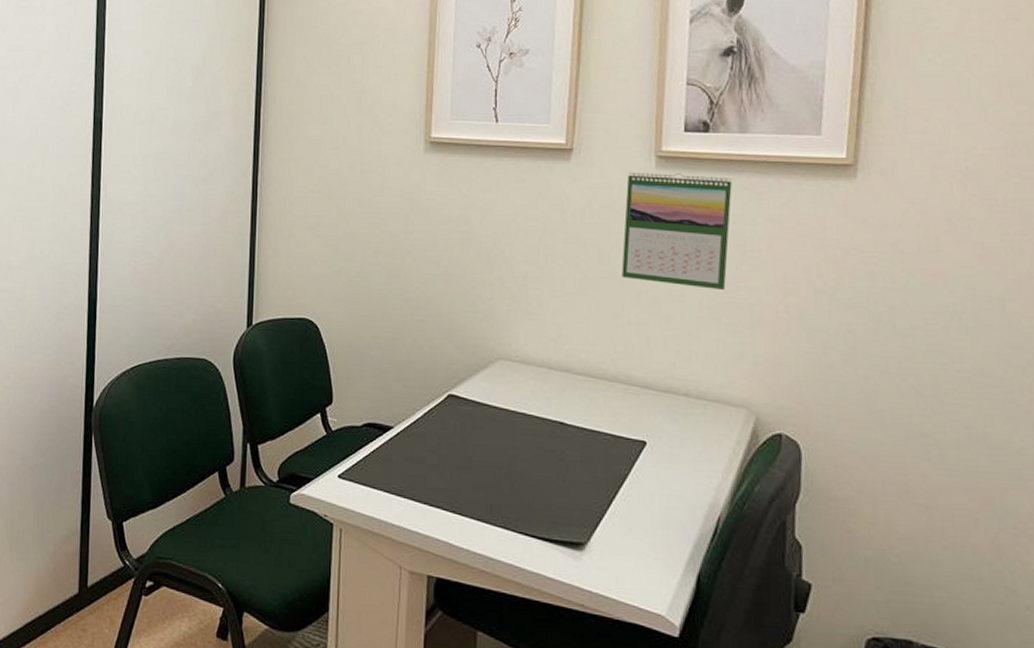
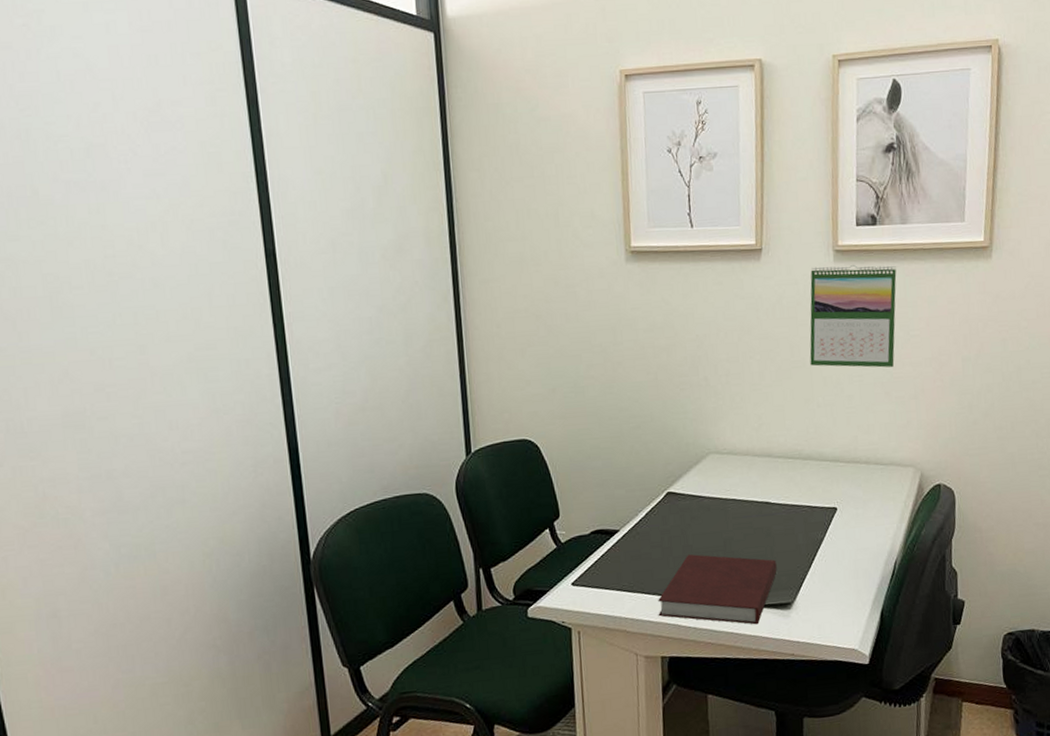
notebook: none [428,465,569,561] -> present [658,554,777,625]

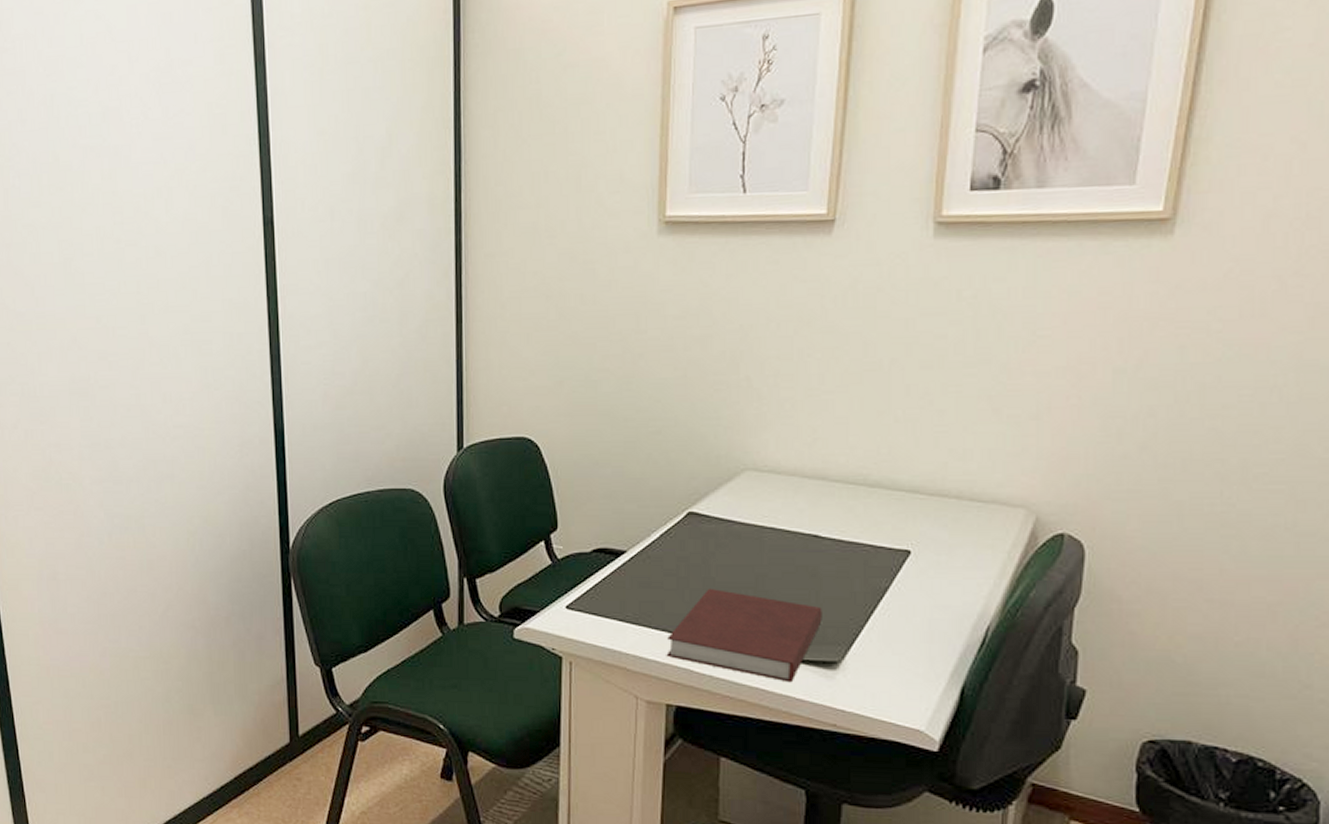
calendar: present [809,264,897,368] -> none [889,240,1024,376]

